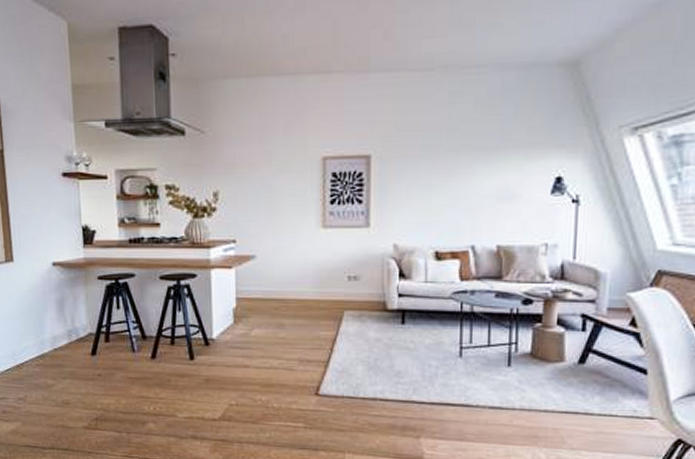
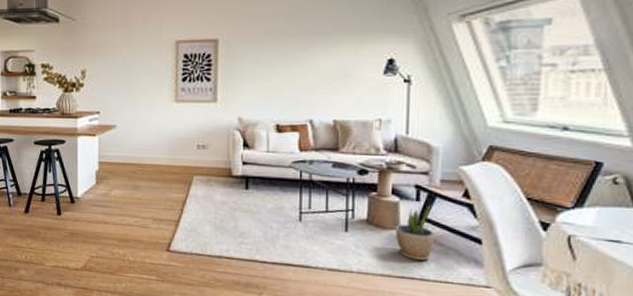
potted plant: none [559,335,599,394] -> present [395,205,434,261]

